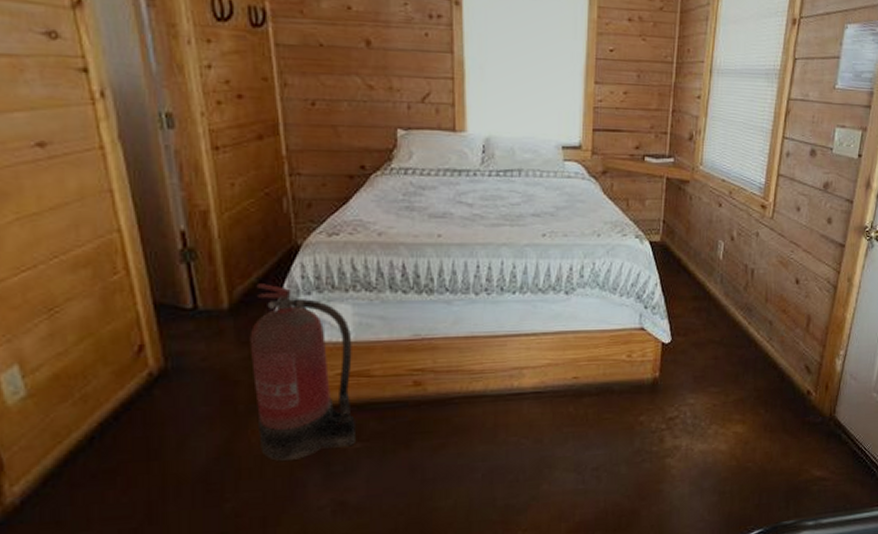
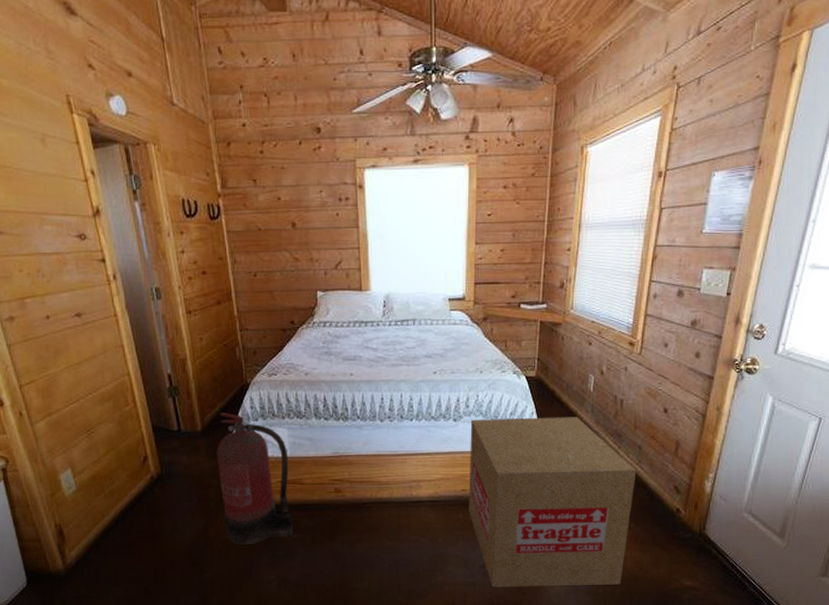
cardboard box: none [581,288,767,494] -> present [469,417,637,588]

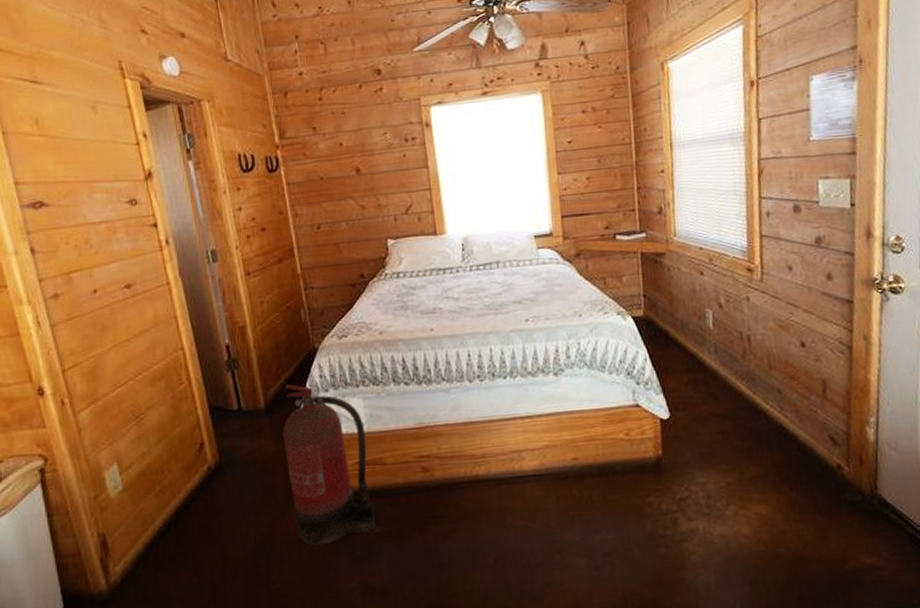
cardboard box: present [469,417,637,588] -> none [574,359,784,582]

